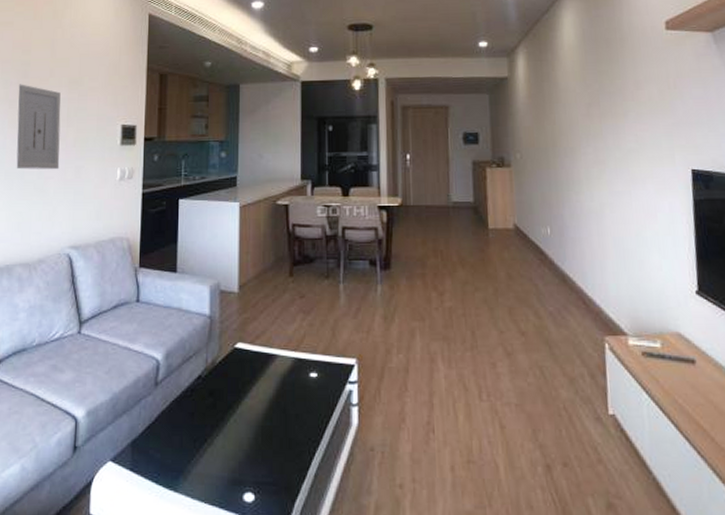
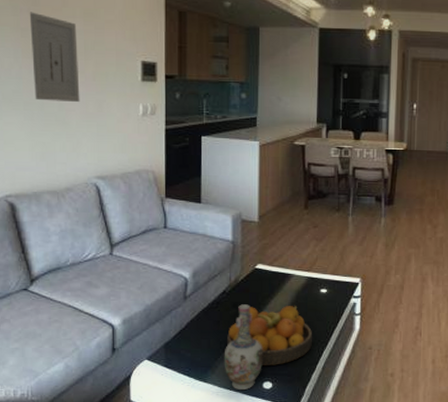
vase: none [198,392,244,503] -> present [224,304,264,390]
fruit bowl: none [202,392,303,471] -> present [227,305,313,365]

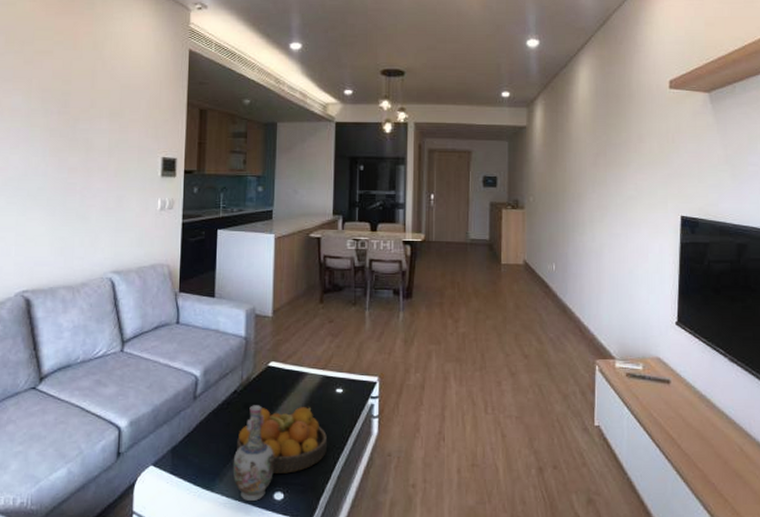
wall art: present [29,12,80,103] -> none [58,113,102,199]

